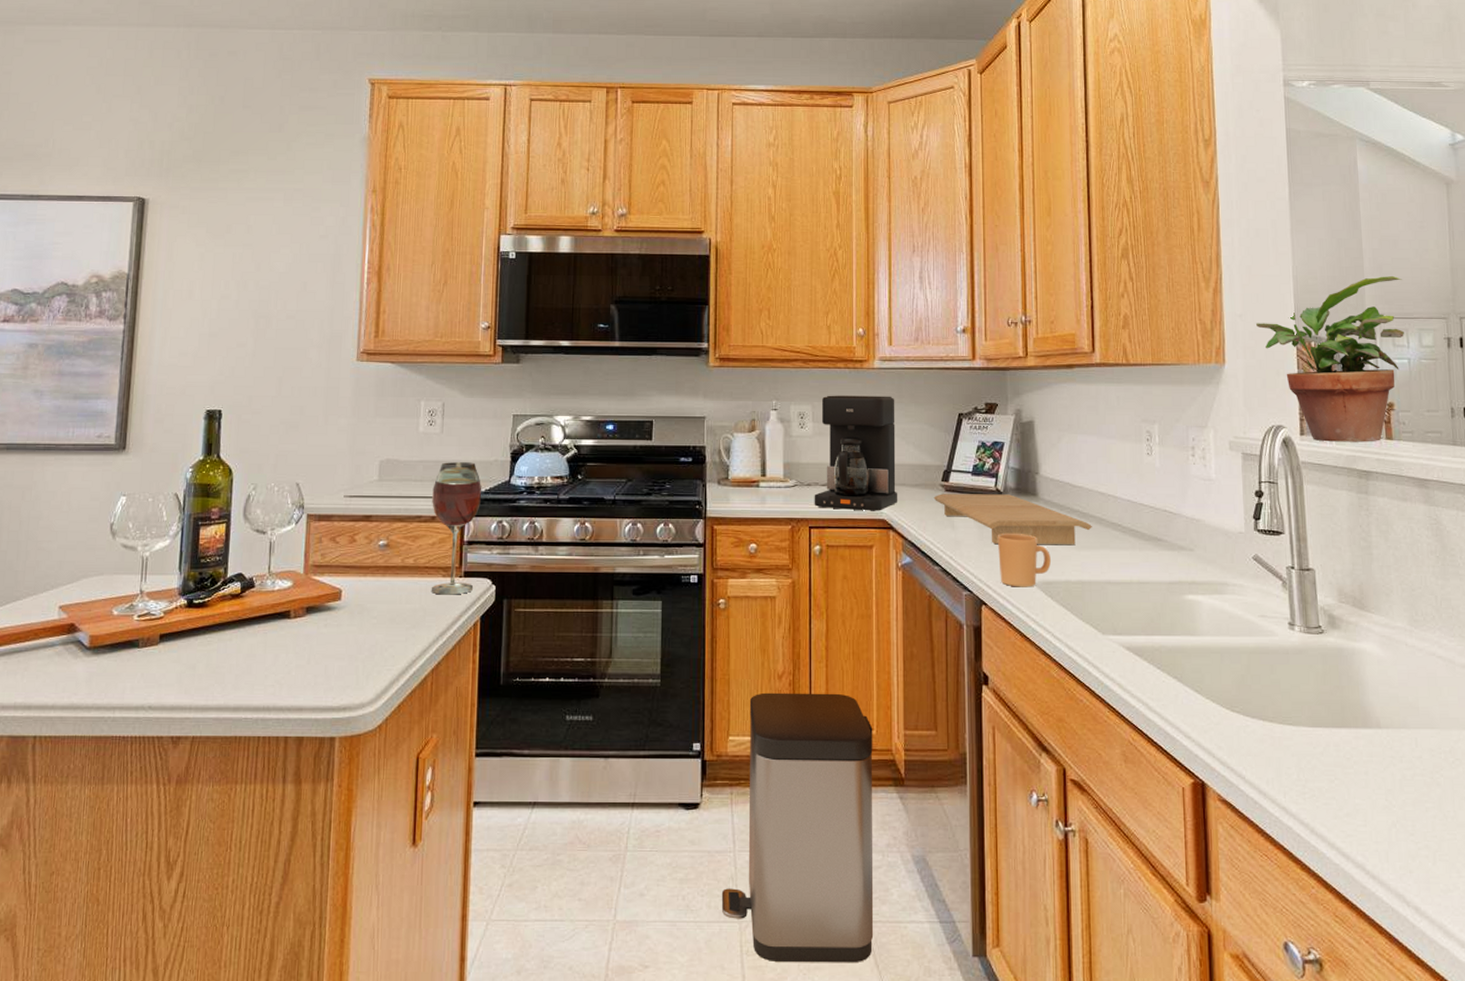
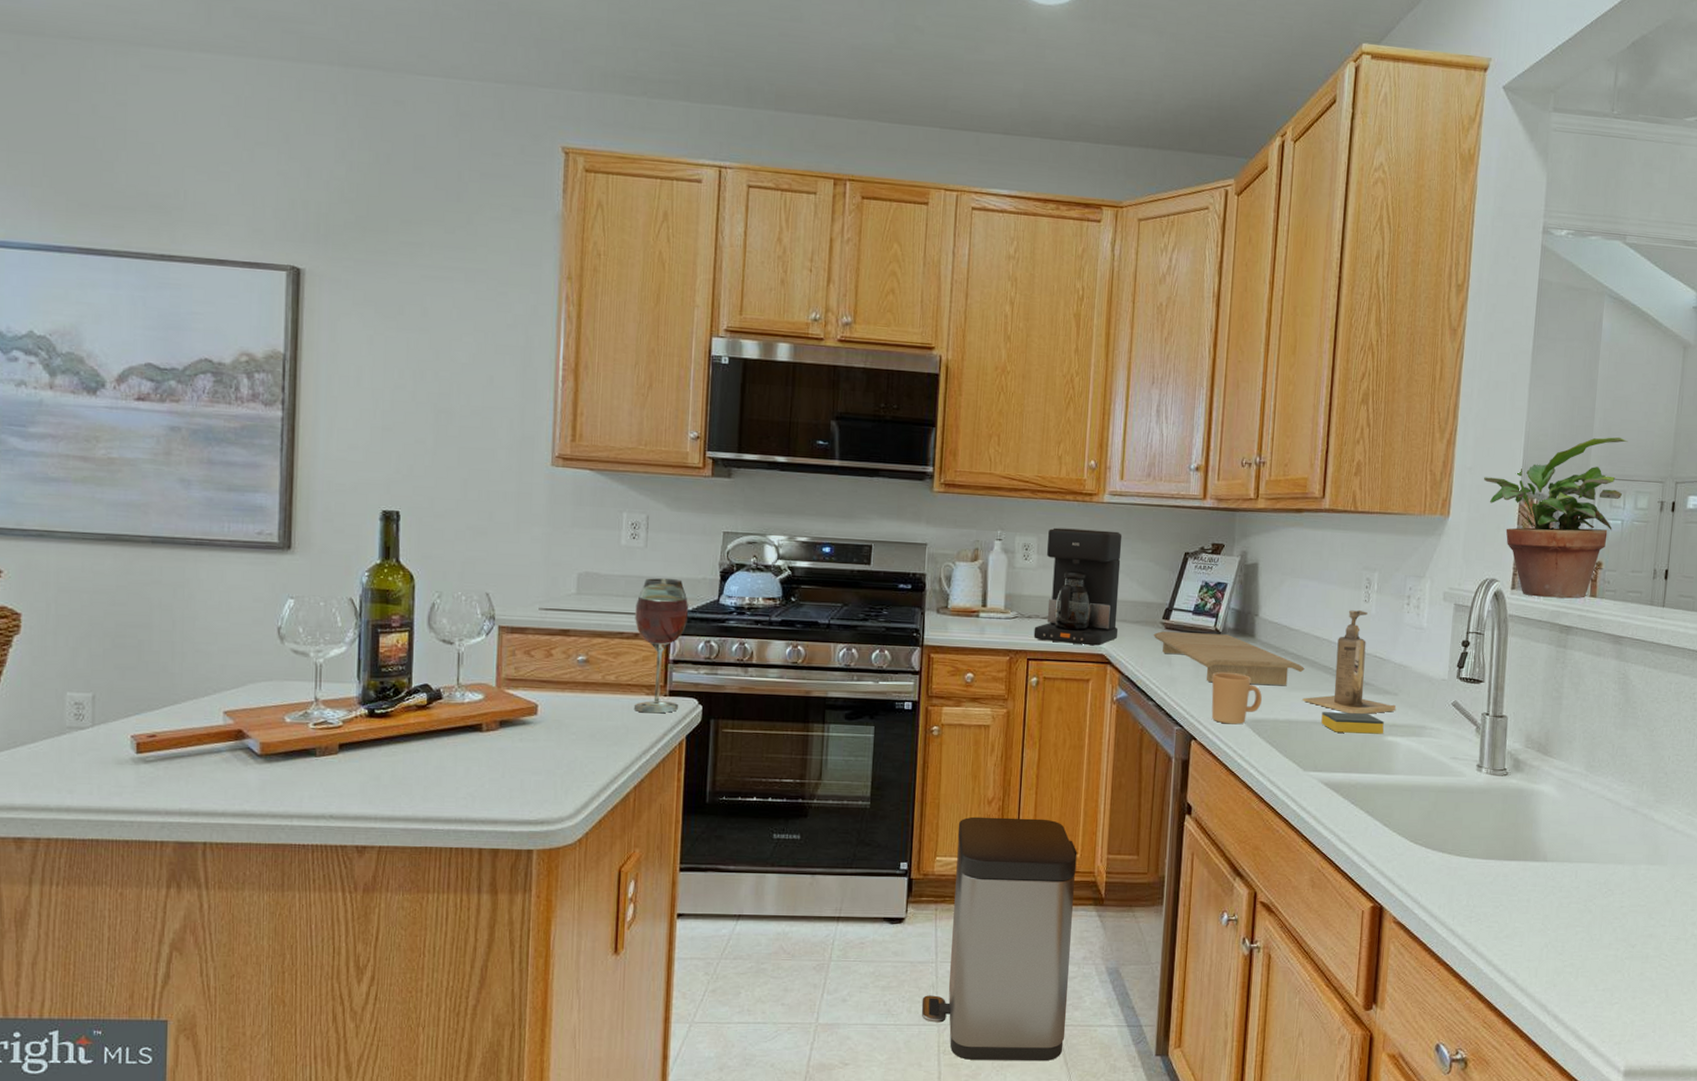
soap dispenser: none [1093,464,1194,573] -> present [1302,610,1397,715]
sponge: none [1115,571,1183,593] -> present [1321,712,1384,734]

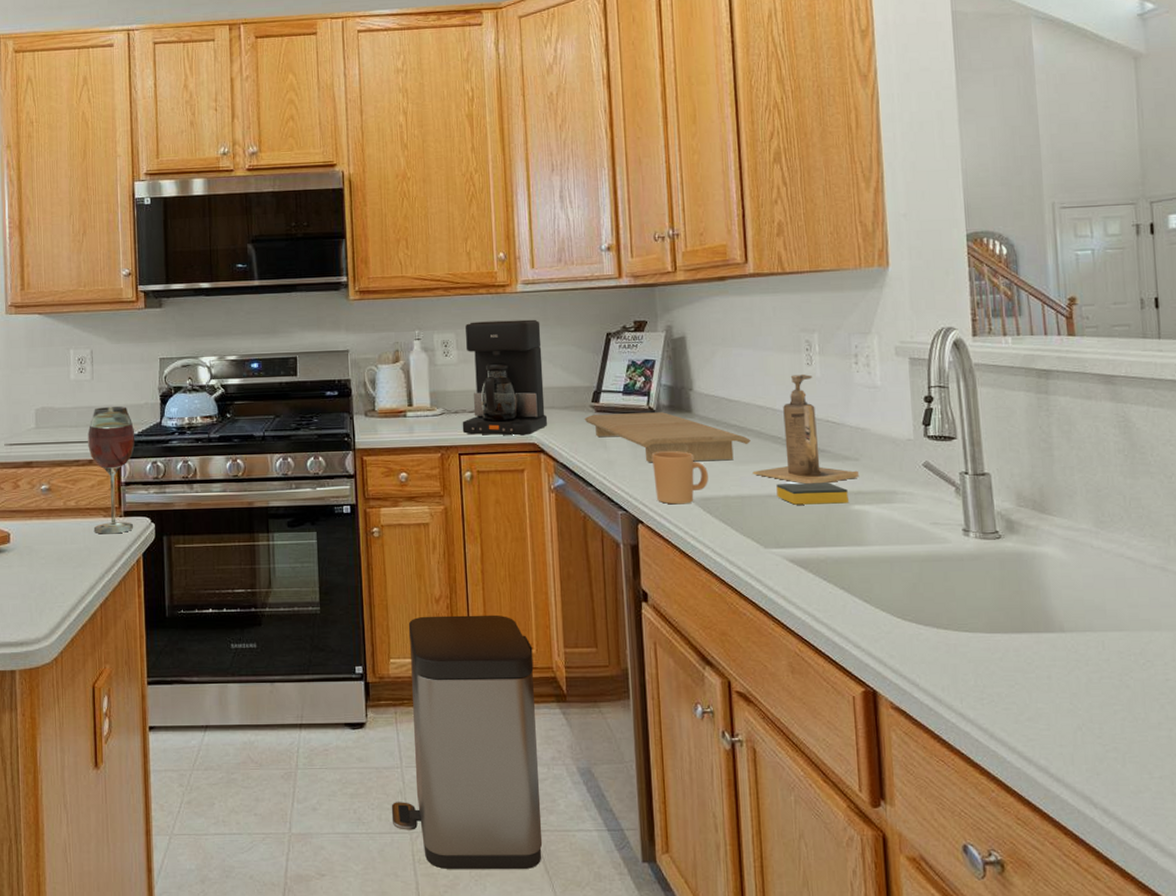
potted plant: present [1484,437,1628,599] -> none [922,162,1087,342]

